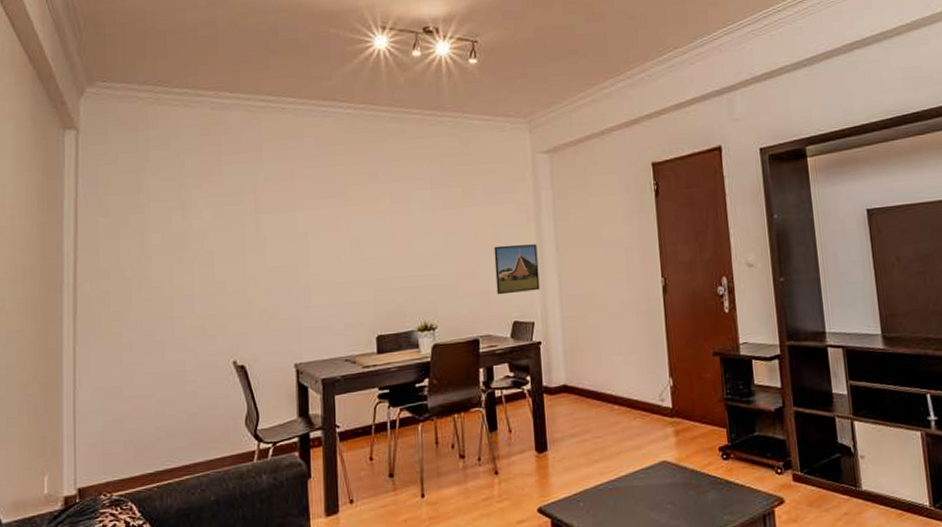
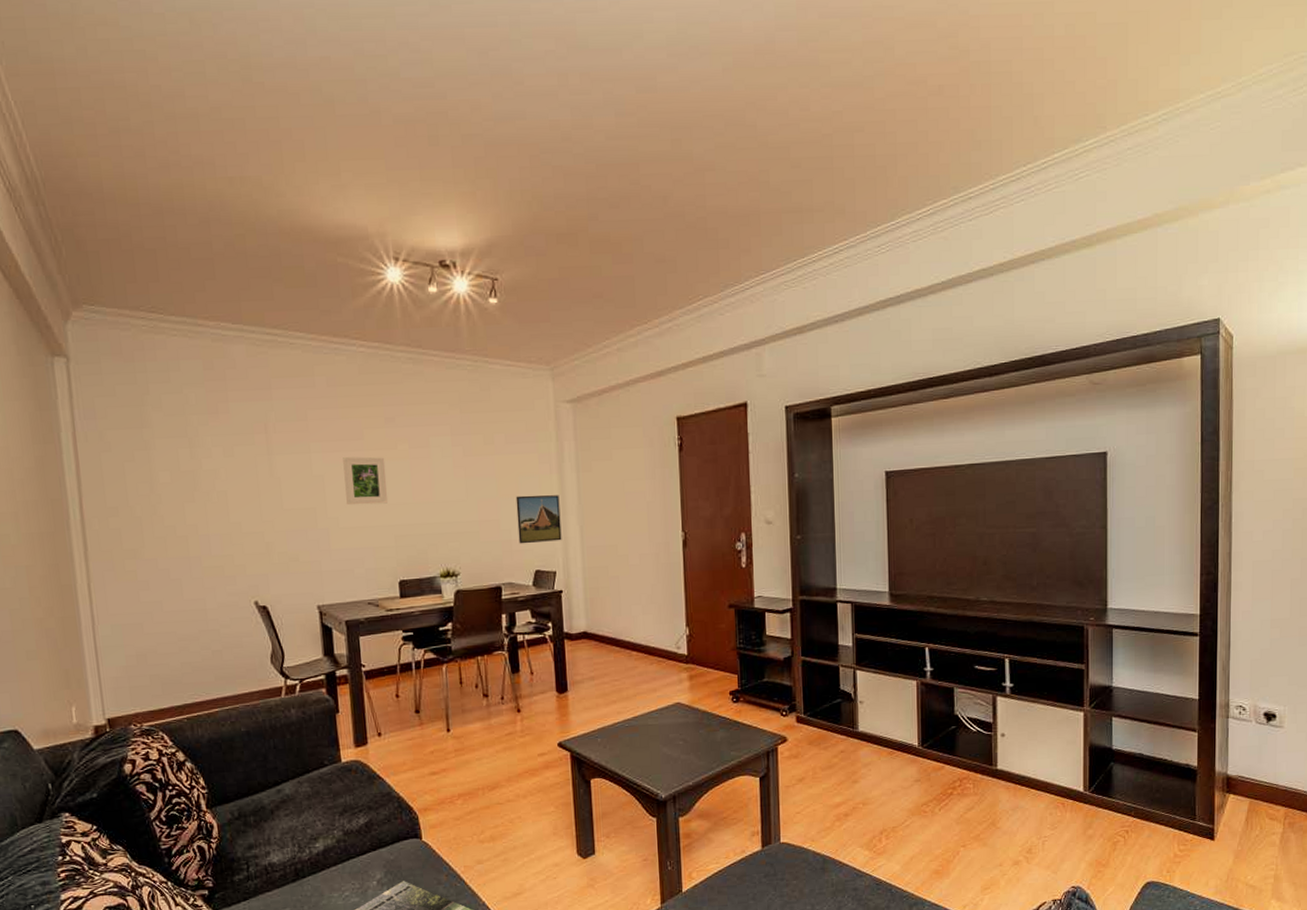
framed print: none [326,212,368,261] -> present [343,457,388,506]

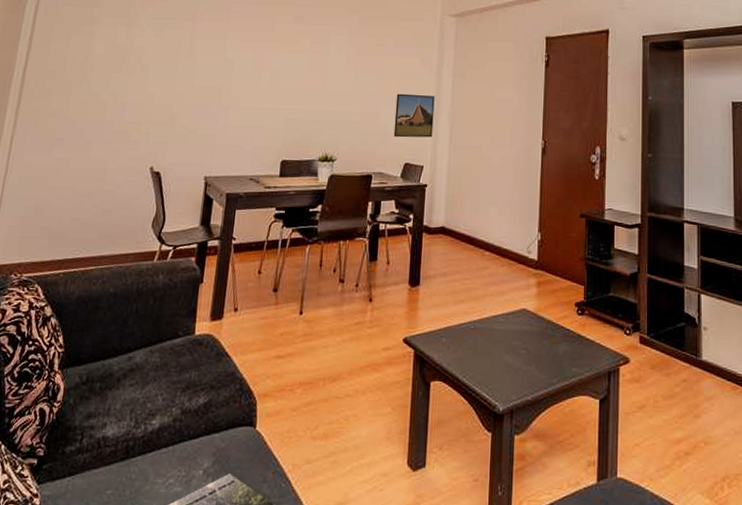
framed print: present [343,457,388,506] -> none [249,46,289,90]

